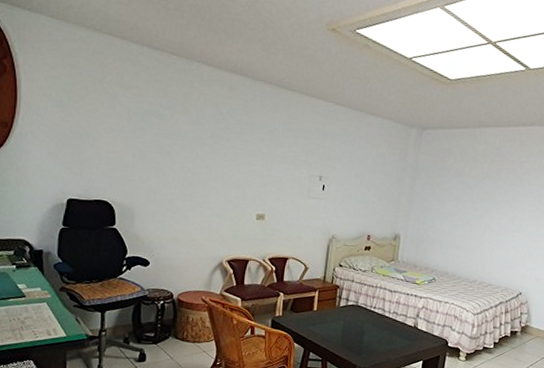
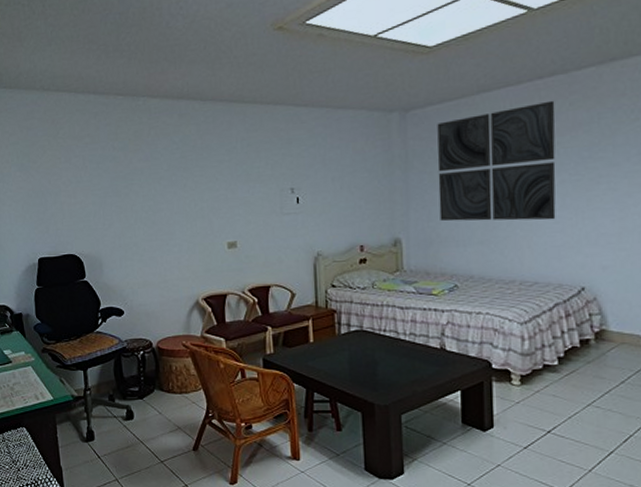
wall art: none [432,144,530,238] -> present [437,100,556,221]

